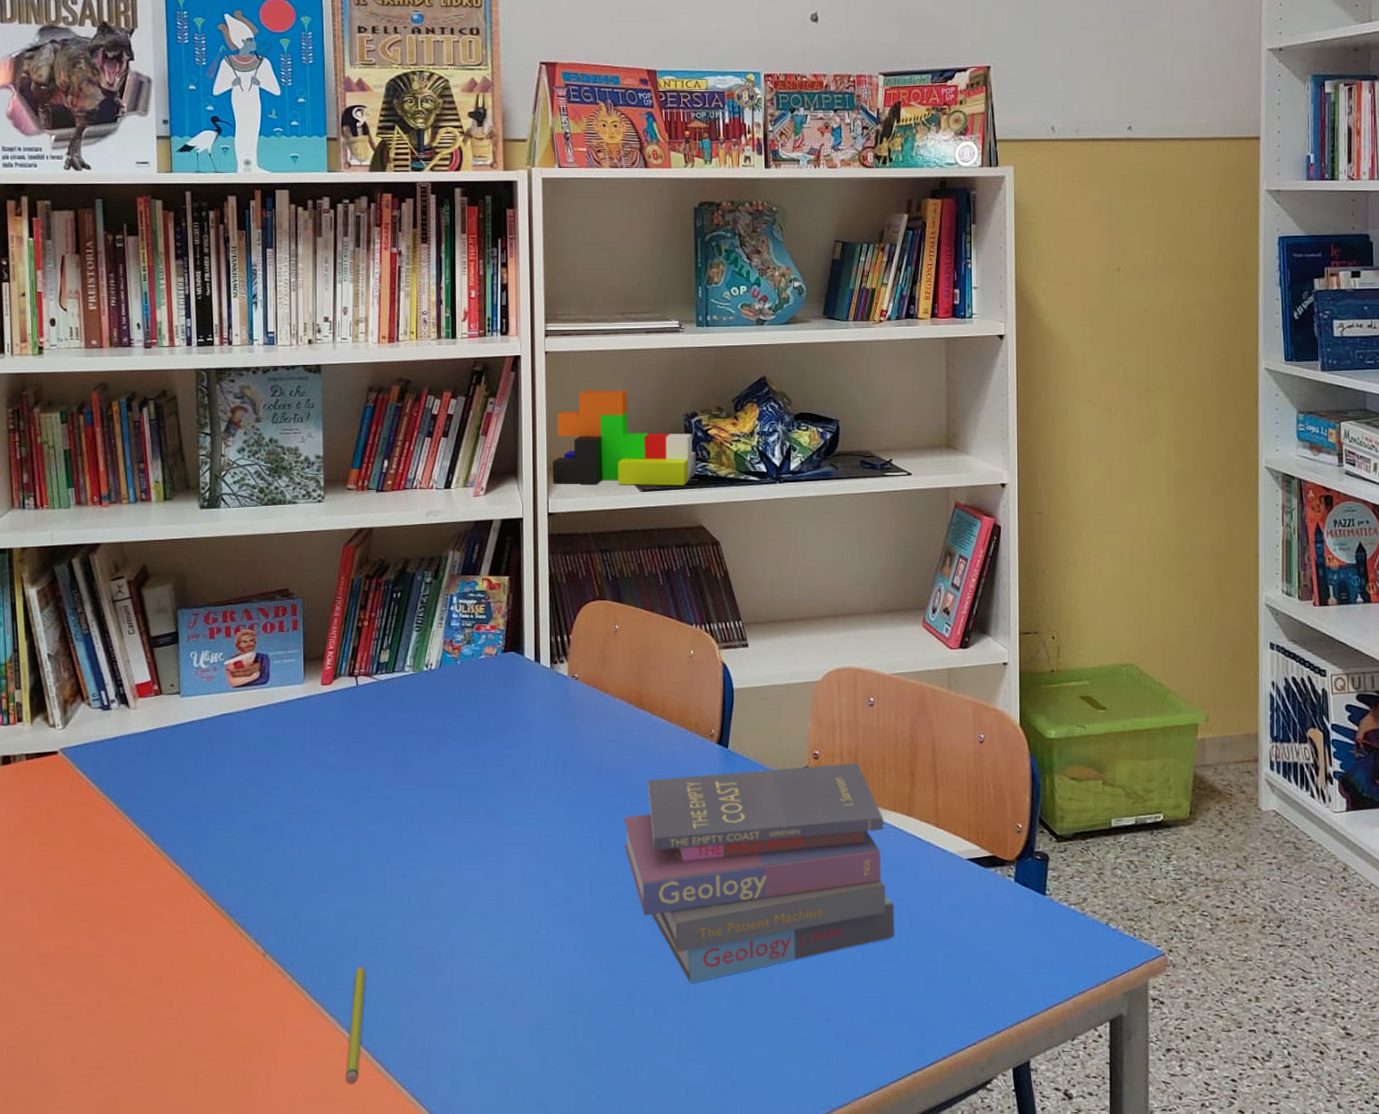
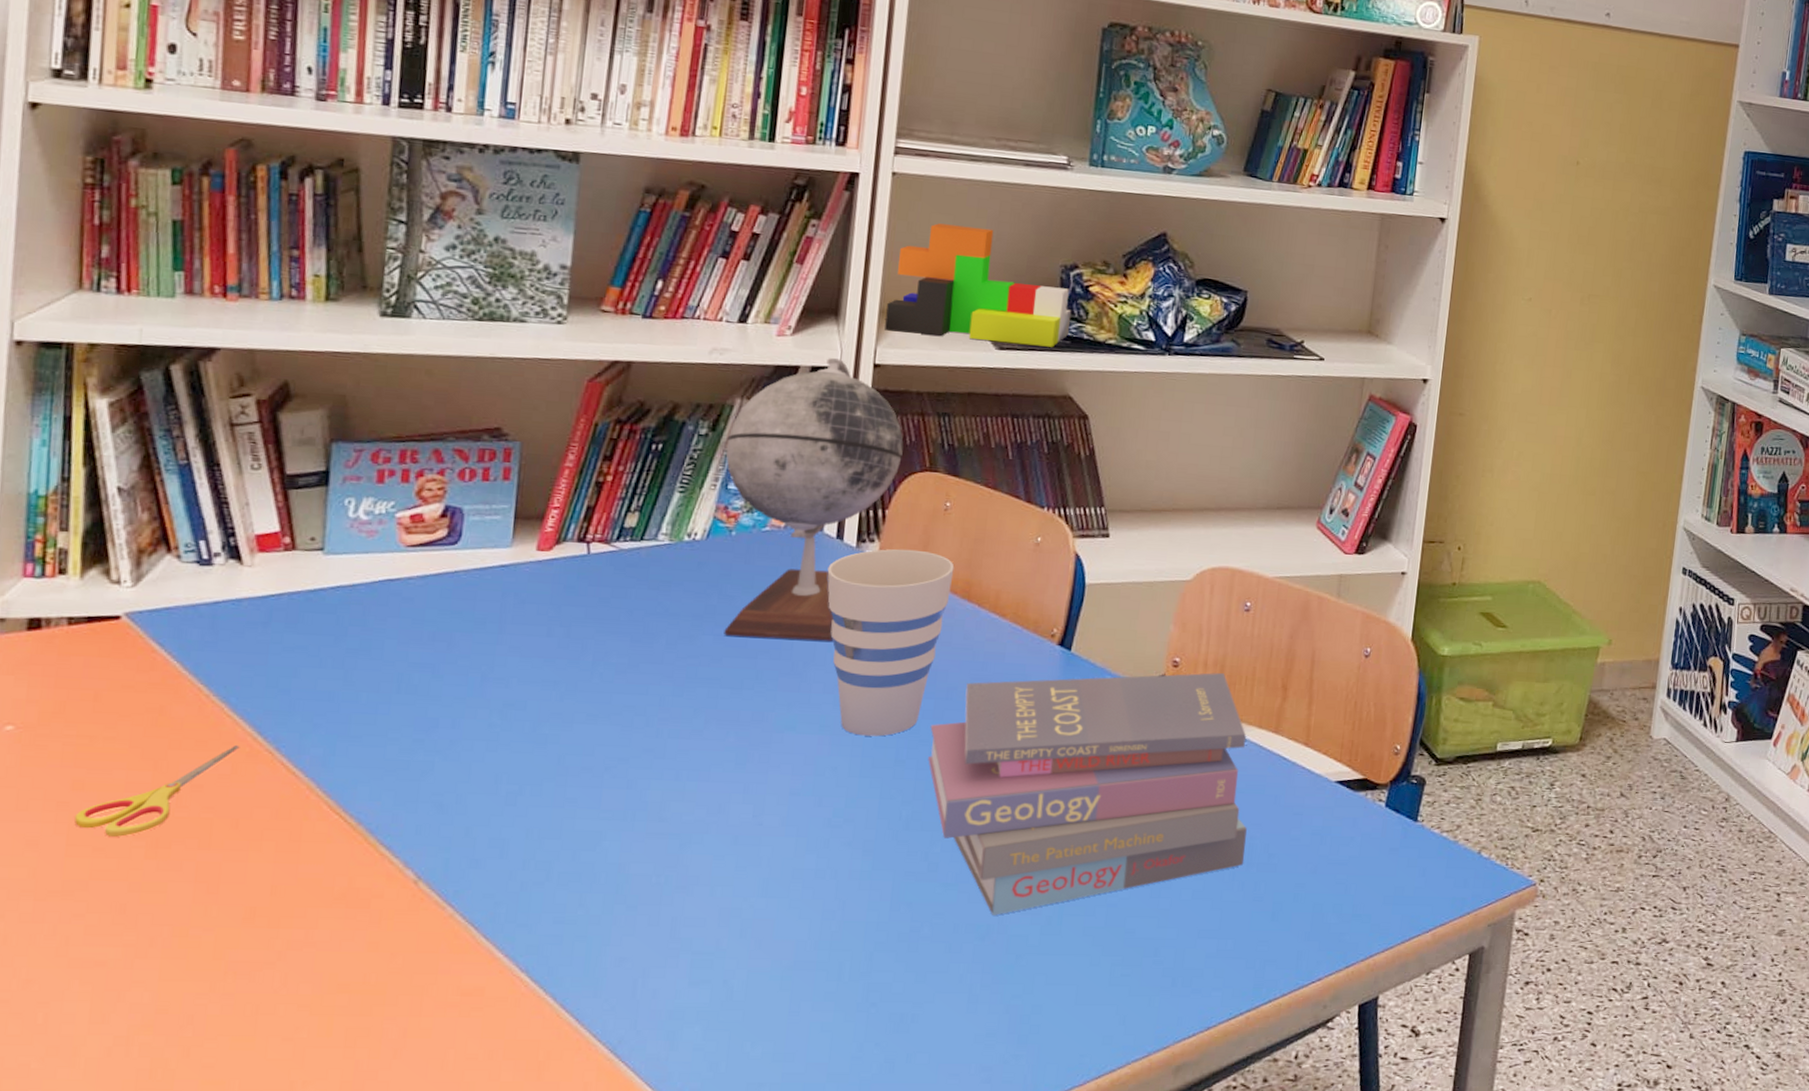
scissors: none [43,847,140,921] -> present [74,744,240,837]
pencil: present [346,964,366,1084] -> none [518,894,562,1040]
globe: none [446,510,577,749] -> present [724,357,904,641]
cup: none [531,667,628,828] -> present [827,549,955,737]

